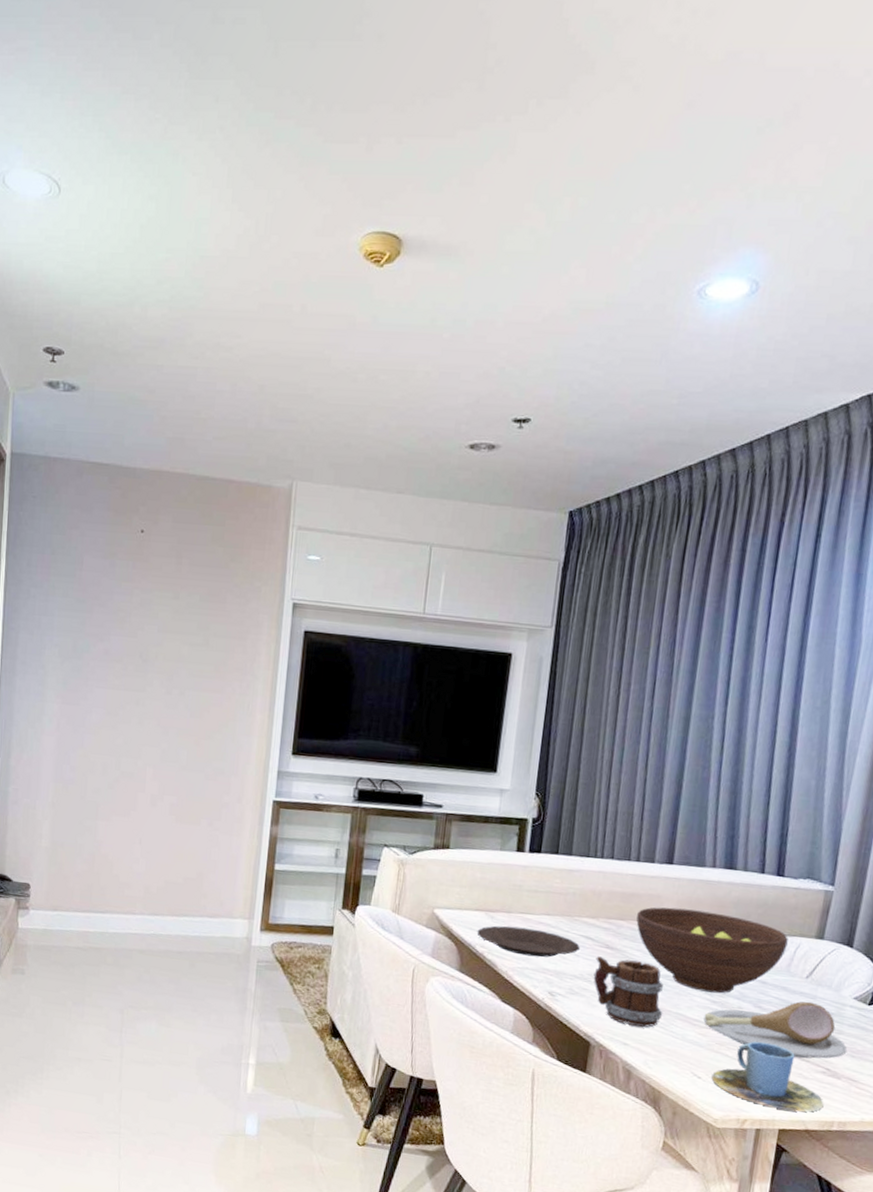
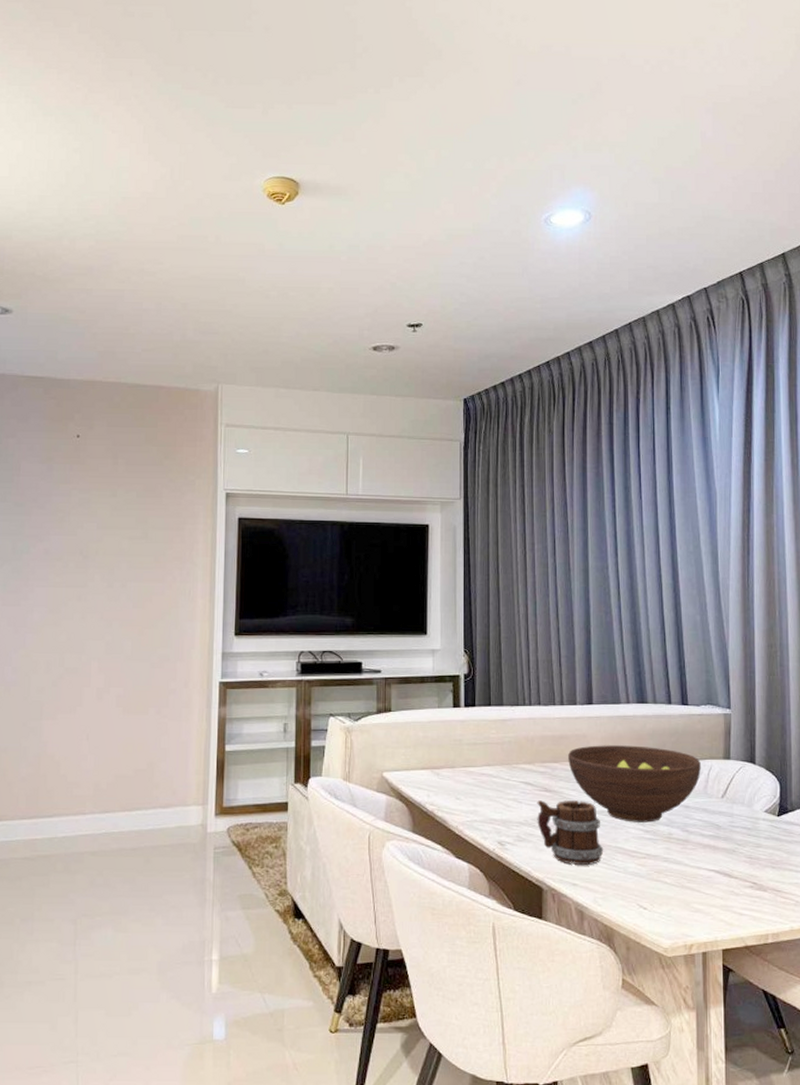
plate: present [476,925,581,958] -> none [425,781,522,809]
plate: present [703,1001,848,1059] -> none [640,820,768,876]
cup: present [711,1041,824,1112] -> none [656,864,757,929]

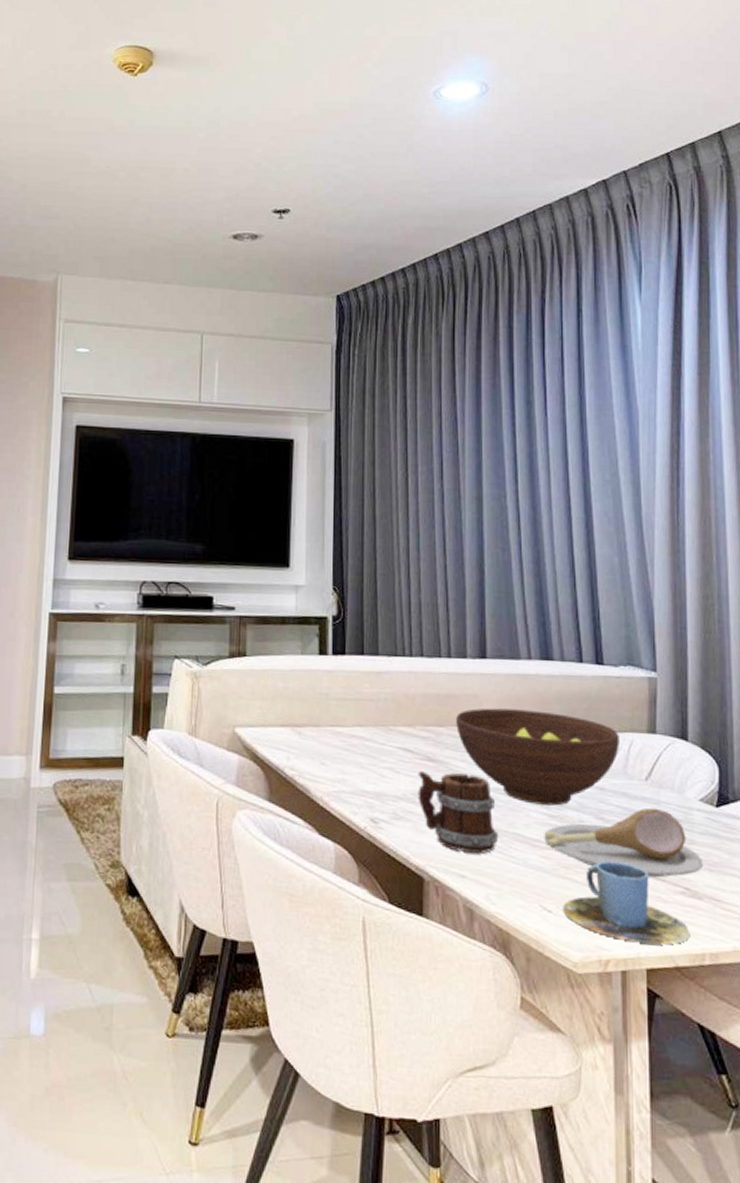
plate: none [640,820,768,876] -> present [544,808,704,878]
cup: none [656,864,757,929] -> present [563,860,690,945]

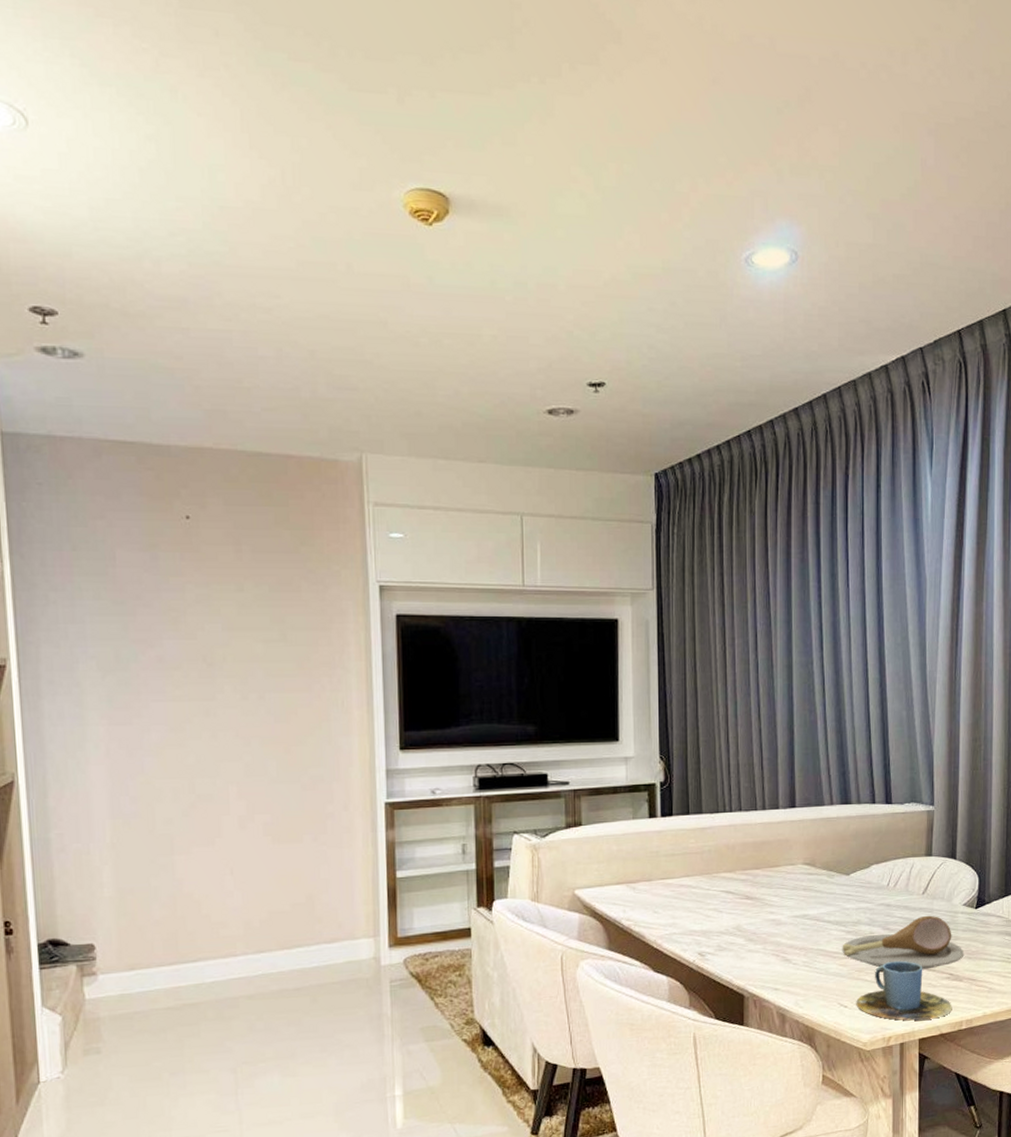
mug: present [418,771,499,853] -> none [738,906,806,970]
fruit bowl: present [456,708,619,806] -> none [770,847,903,924]

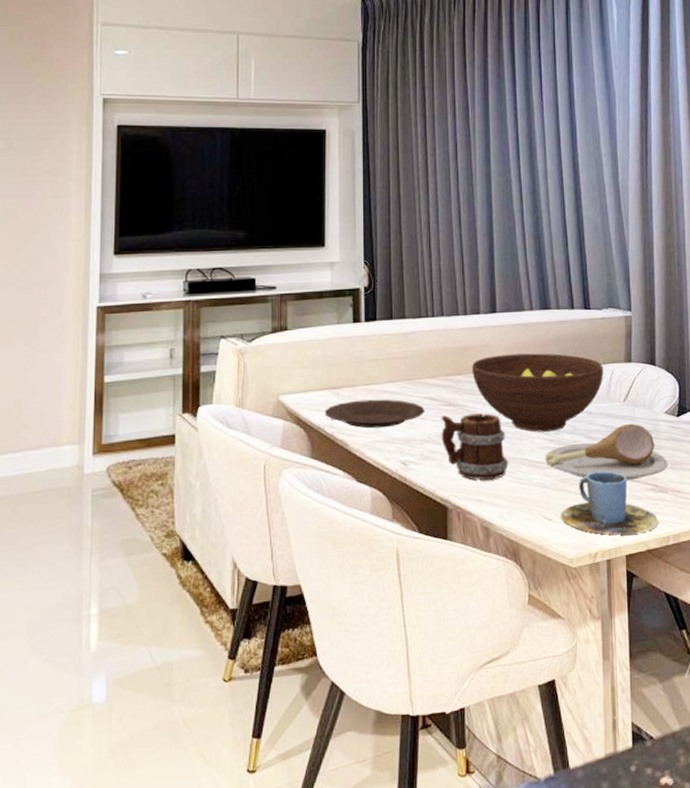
plate: none [620,892,723,922] -> present [324,399,426,429]
mug: none [738,906,806,970] -> present [441,413,509,480]
fruit bowl: none [770,847,903,924] -> present [472,353,603,432]

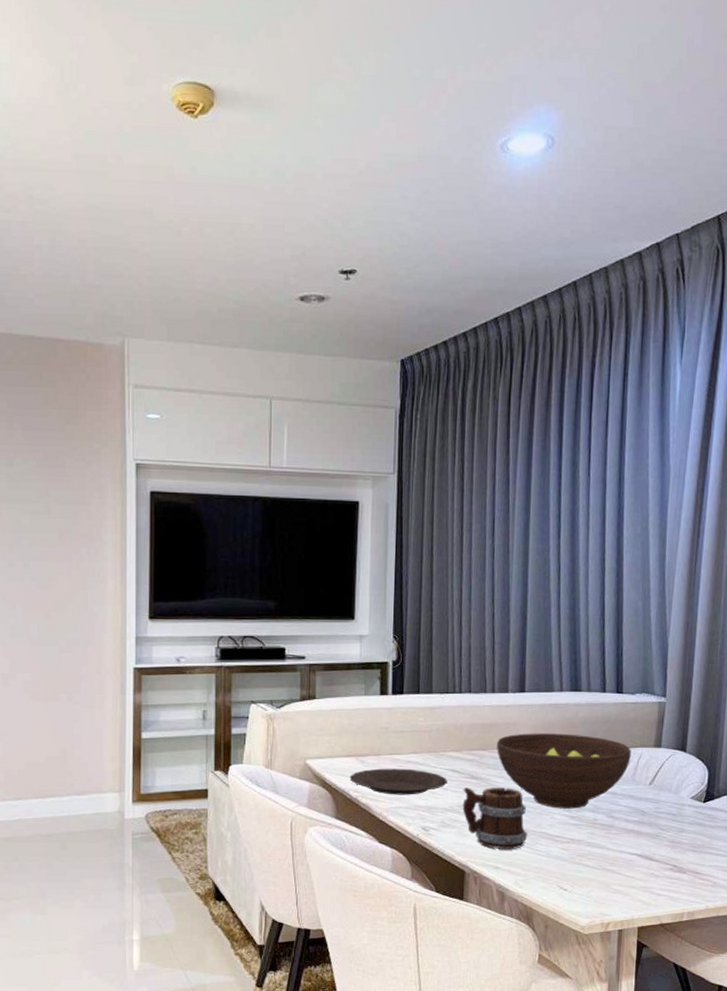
plate: present [545,423,668,481] -> none [564,806,690,859]
cup: present [561,470,659,536] -> none [576,848,674,909]

